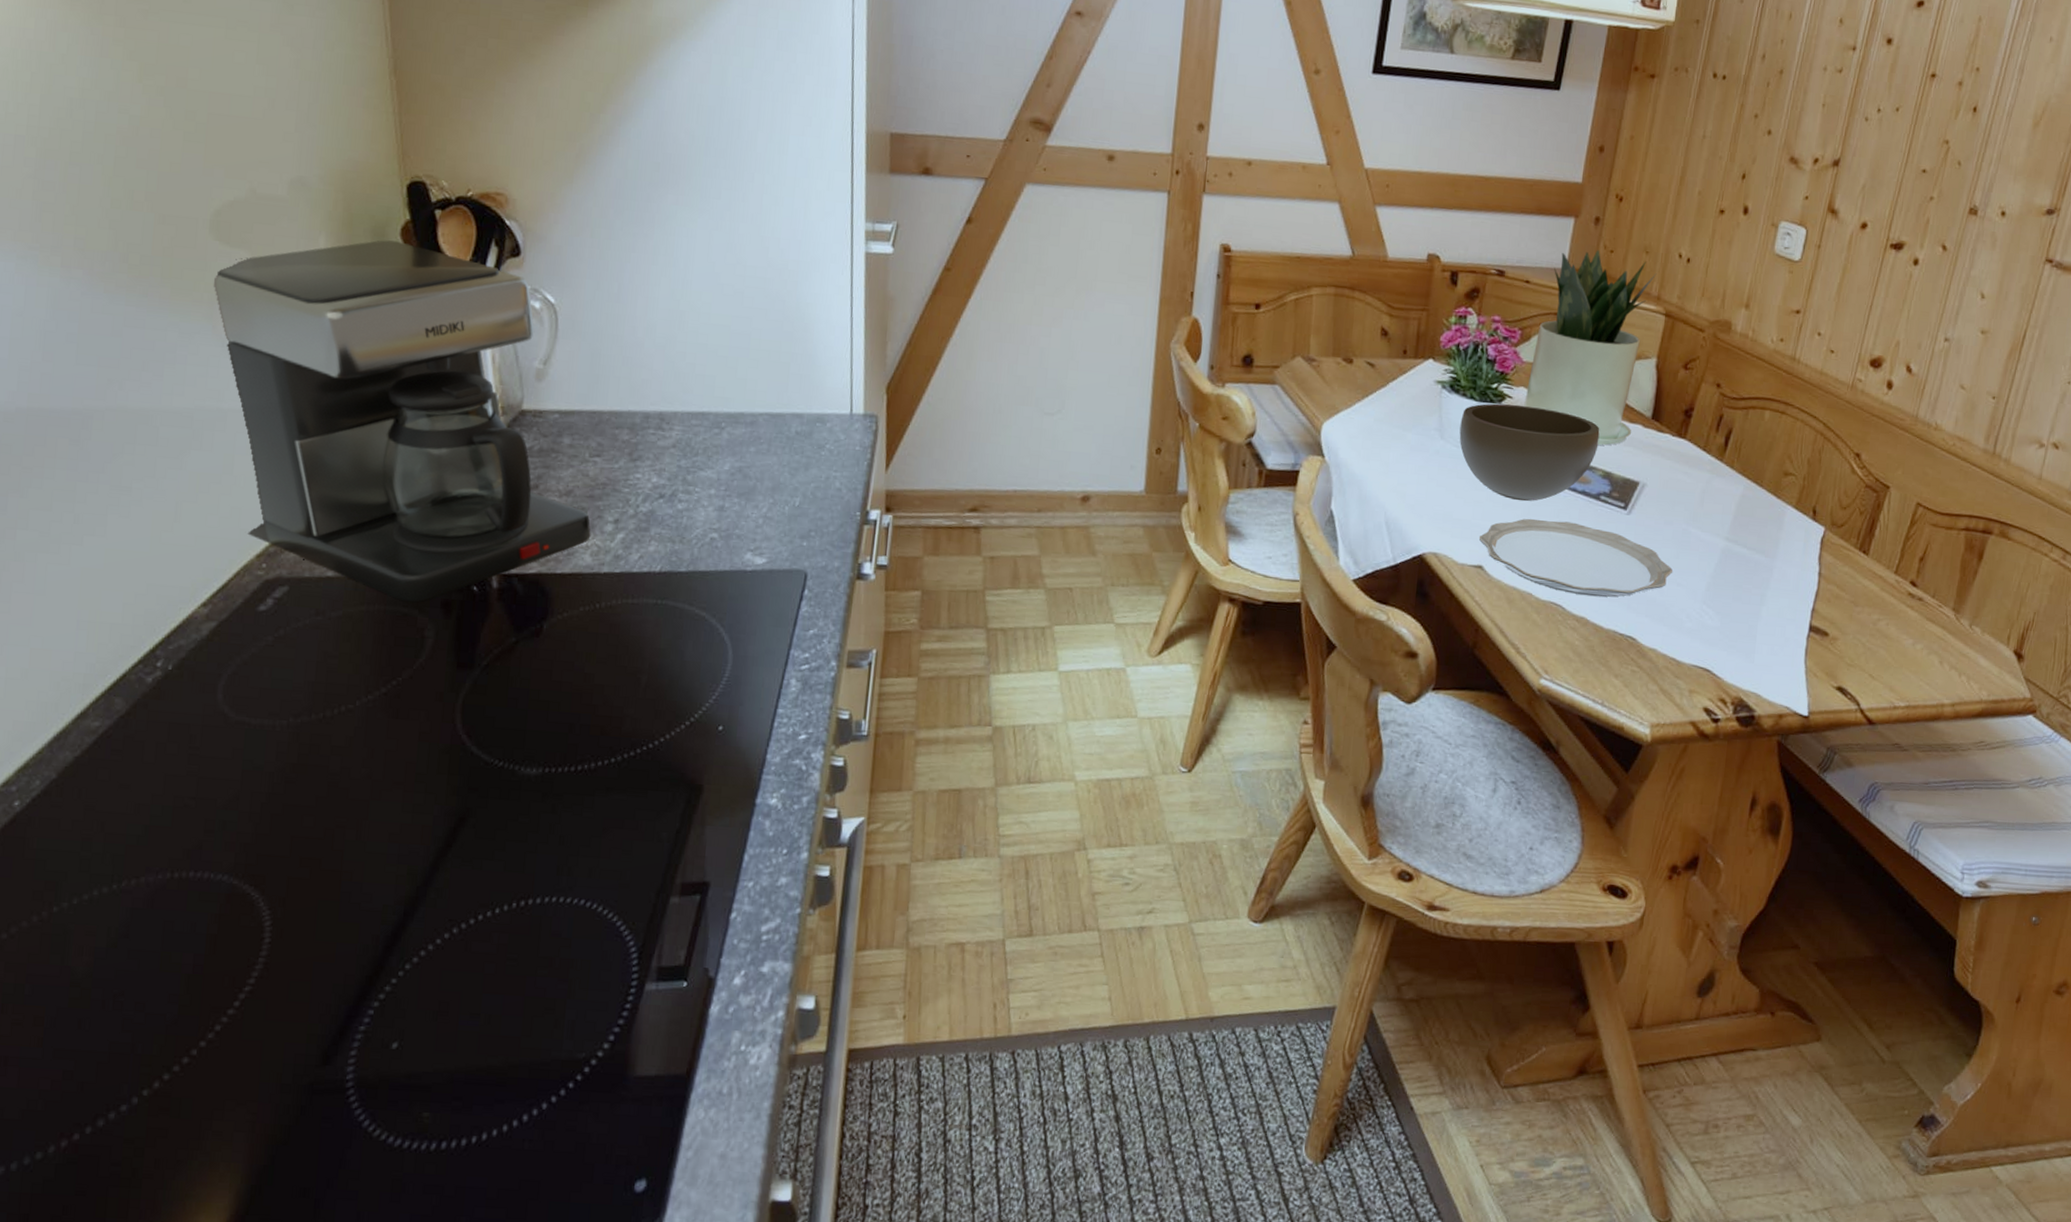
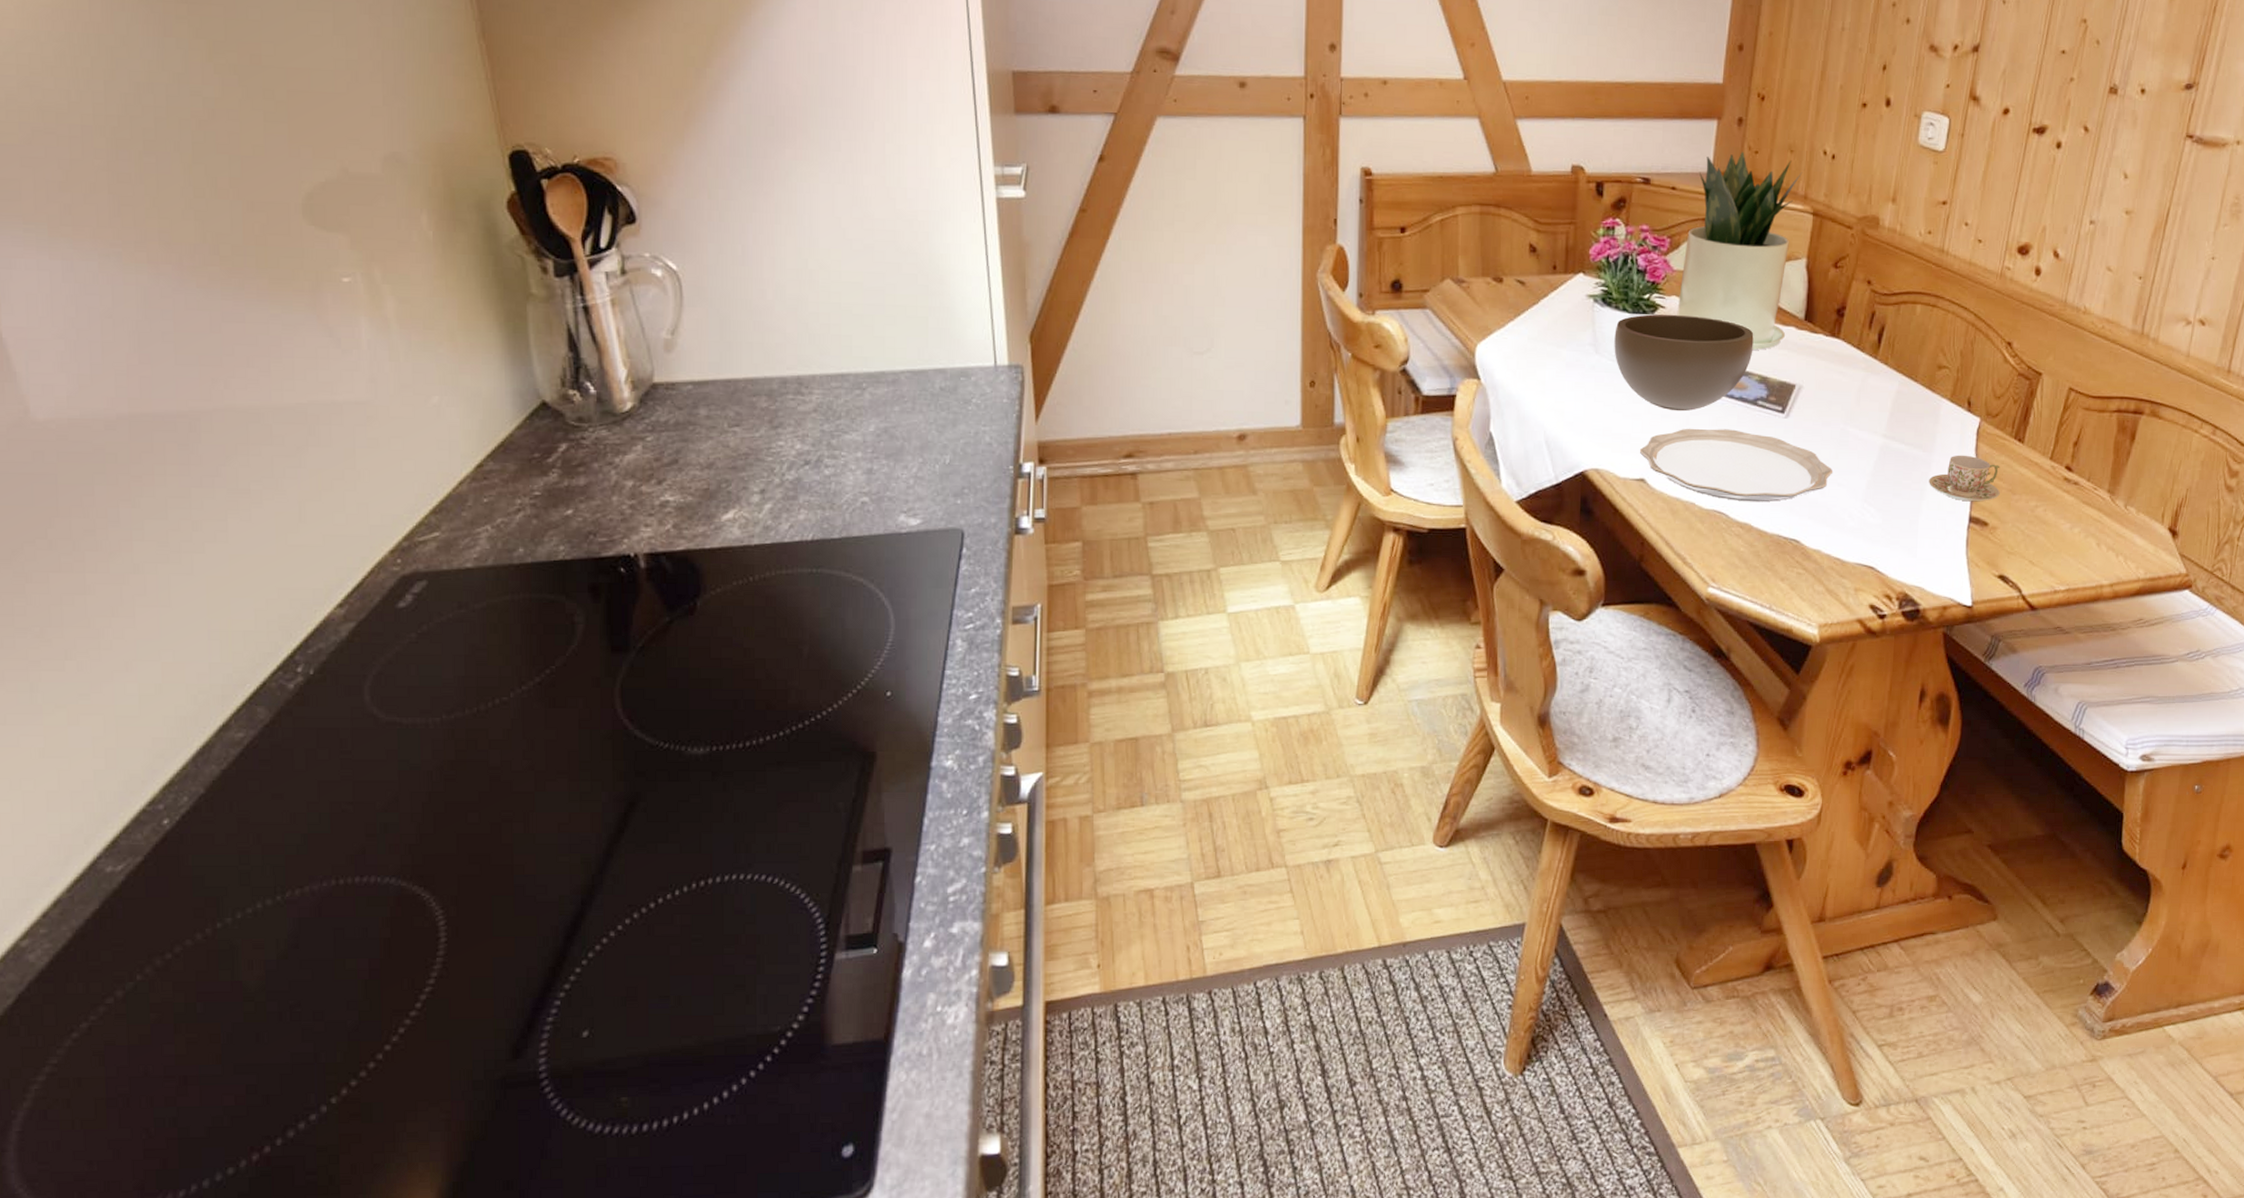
coffee maker: present [213,240,591,603] -> none [312,214,737,589]
teacup: none [1770,562,1843,611] -> present [1929,455,2000,502]

